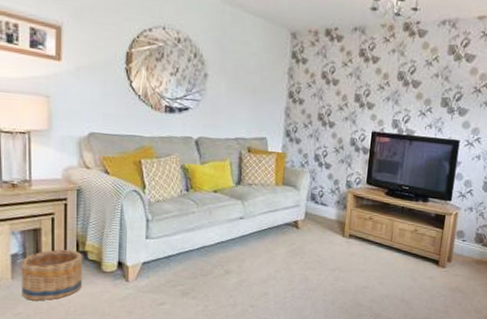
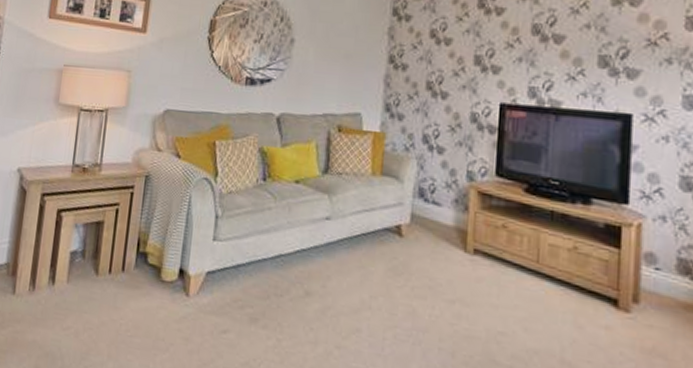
basket: present [20,249,83,301] -> none [74,248,143,313]

